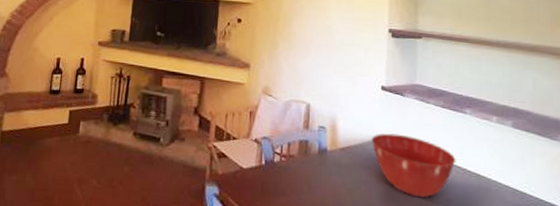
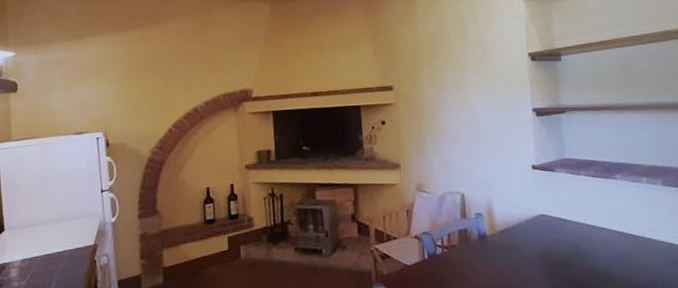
mixing bowl: present [371,133,456,198] -> none [528,209,612,266]

